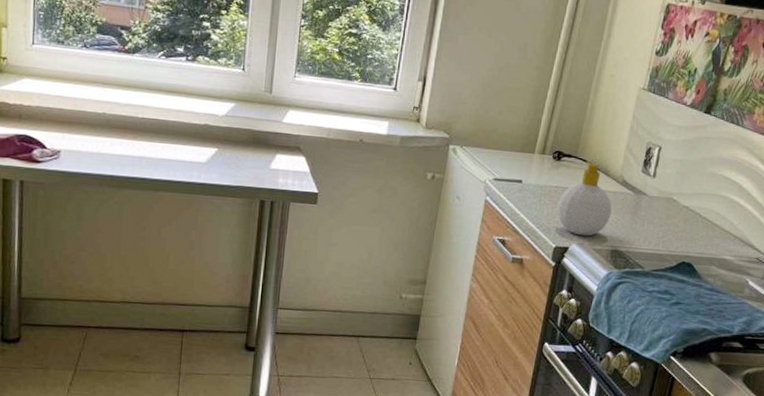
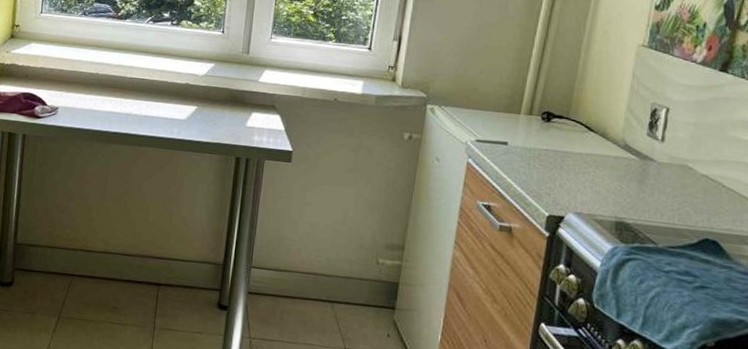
soap bottle: present [557,161,612,237] -> none [549,123,614,206]

